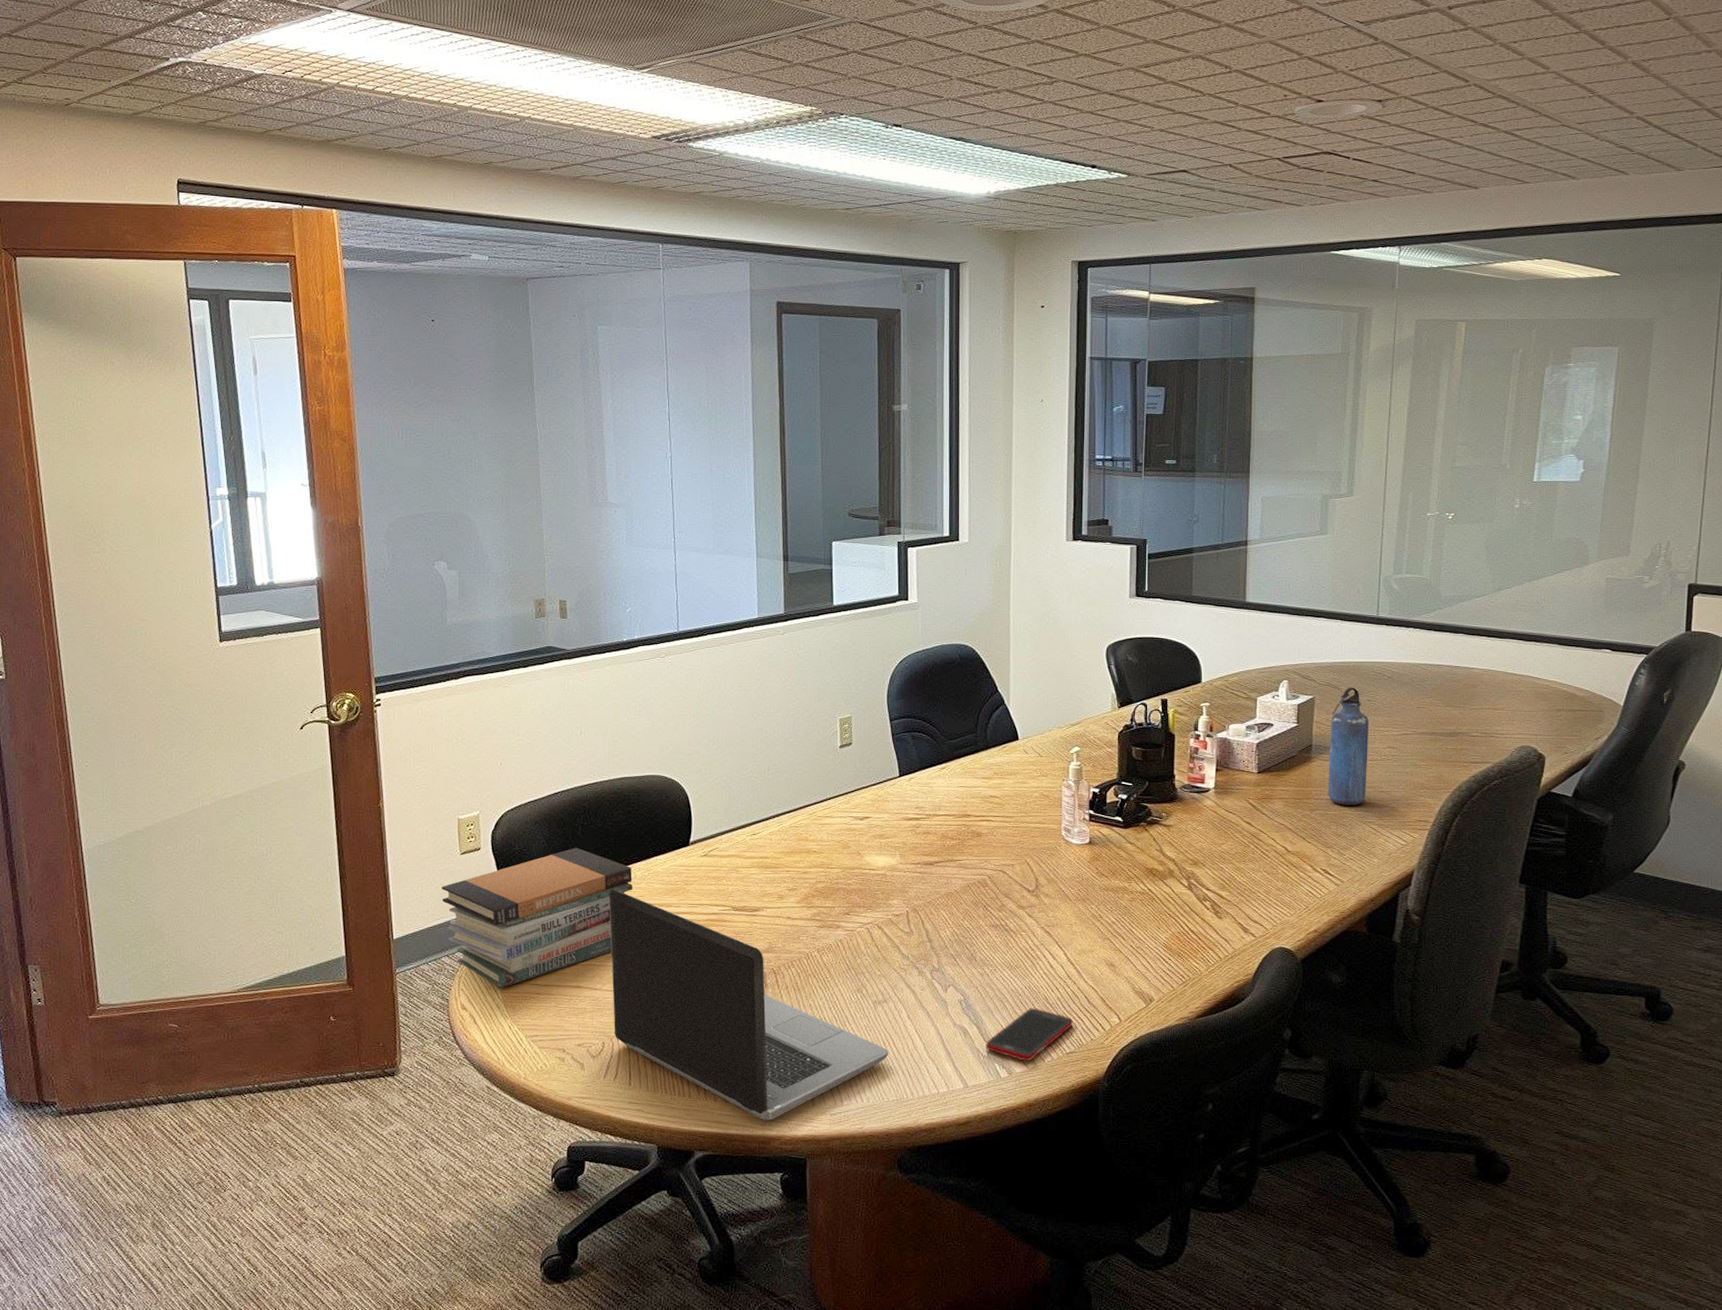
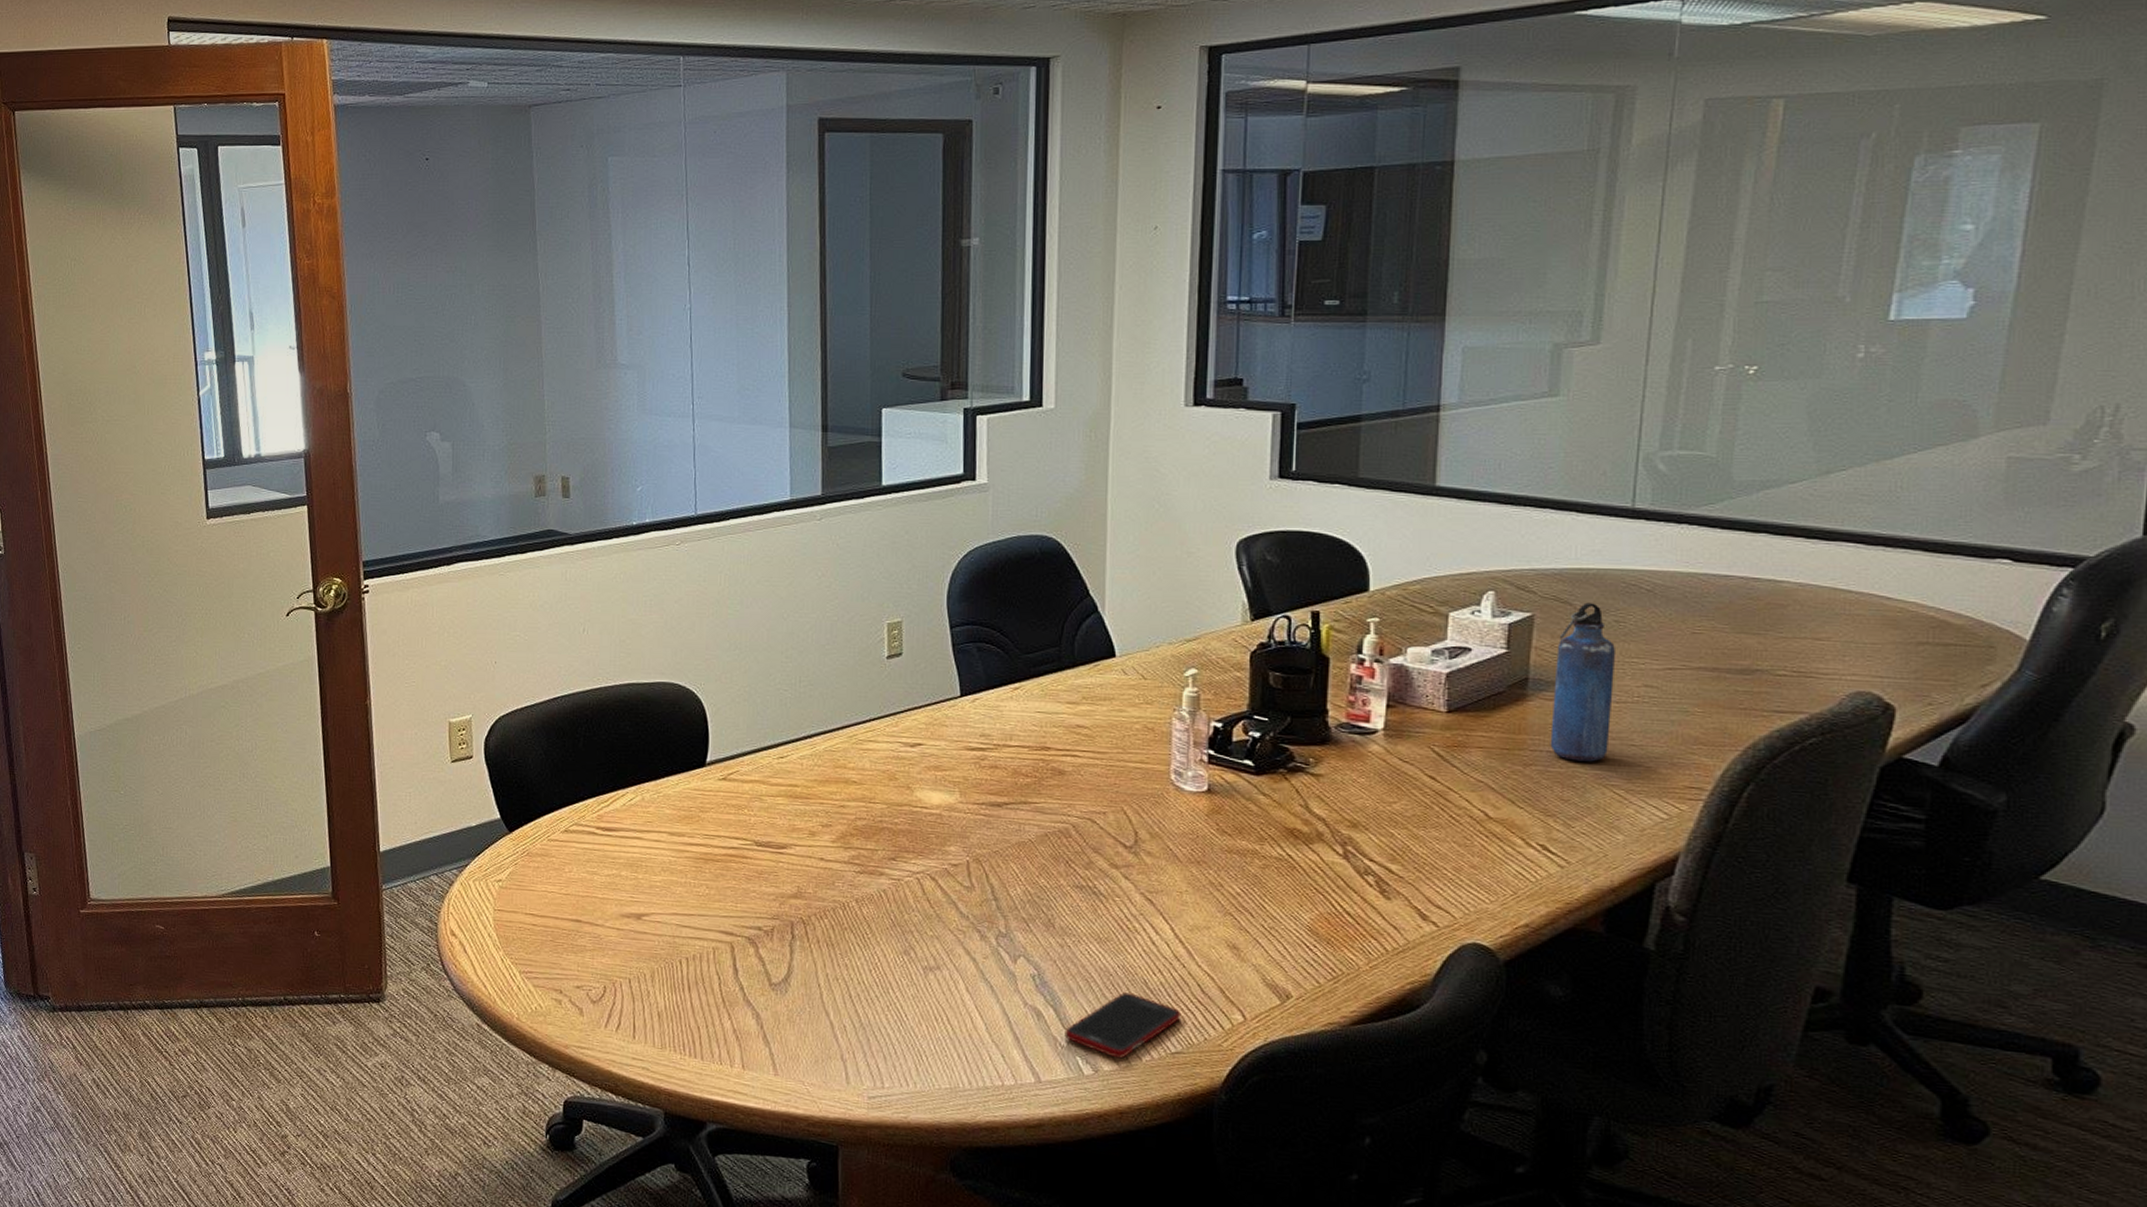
book stack: present [441,847,633,988] -> none [431,761,641,916]
laptop computer: present [609,889,889,1122] -> none [613,811,942,1098]

